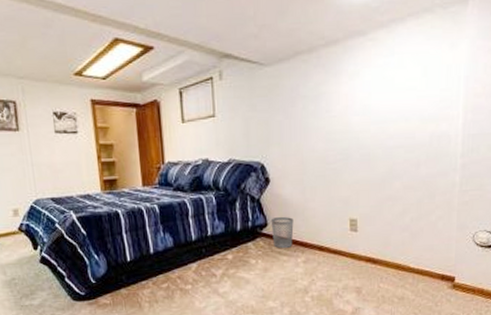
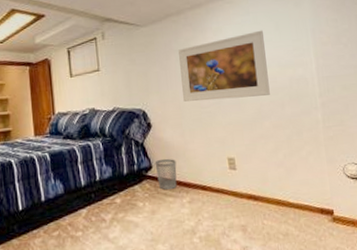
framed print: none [307,75,407,156] -> present [178,30,270,102]

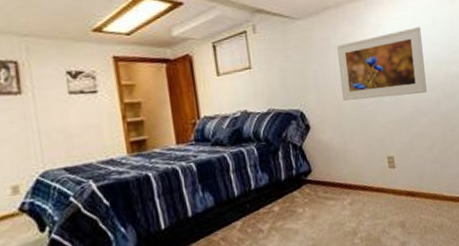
wastebasket: present [154,158,177,190] -> none [314,161,338,194]

